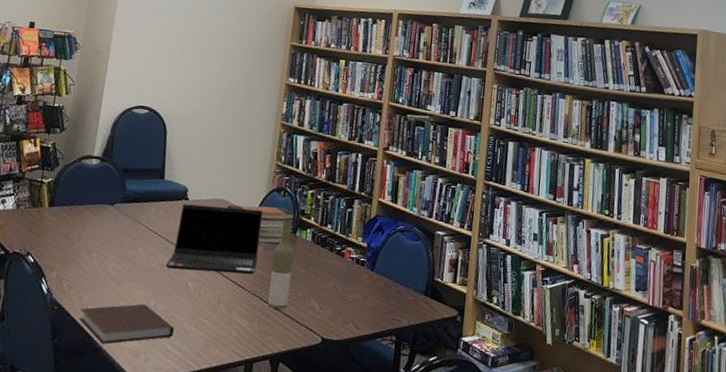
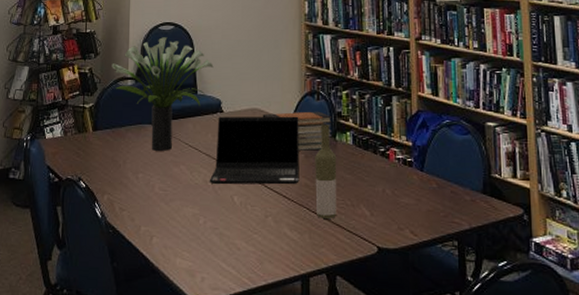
potted plant: none [77,120,185,233] -> present [112,37,214,151]
notebook: present [79,303,175,345] -> none [134,222,226,266]

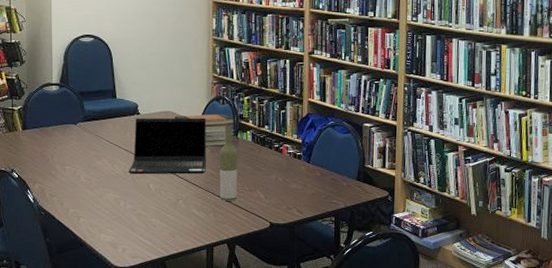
potted plant: present [112,37,214,151] -> none [37,48,131,147]

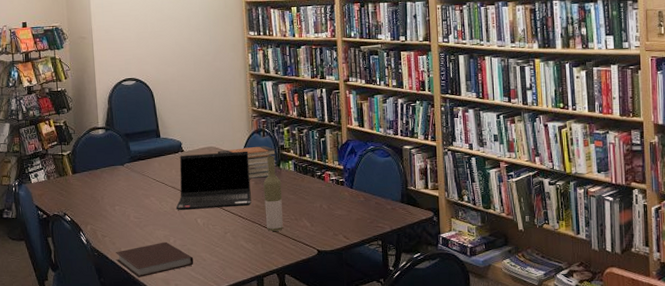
notebook: none [63,205,143,240] -> present [116,241,194,278]

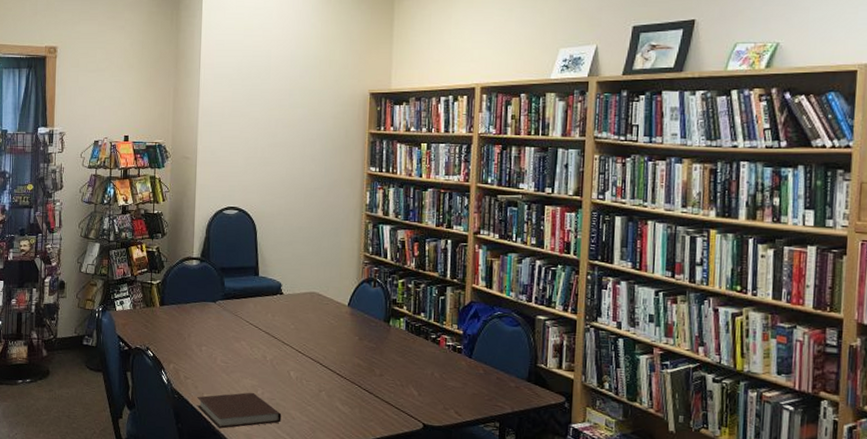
laptop computer: present [175,151,251,211] -> none [267,298,355,364]
book stack: present [217,145,277,179] -> none [320,297,388,334]
bottle: present [263,156,283,231] -> none [367,310,390,396]

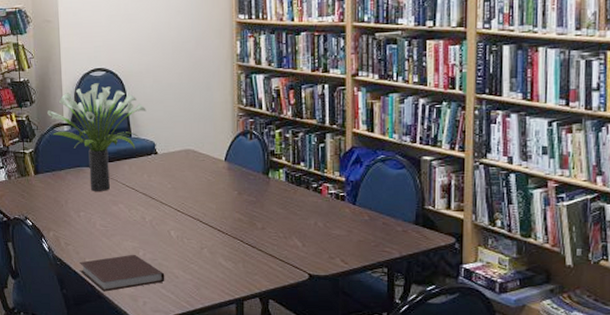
potted plant: none [178,221,275,327] -> present [47,83,146,191]

